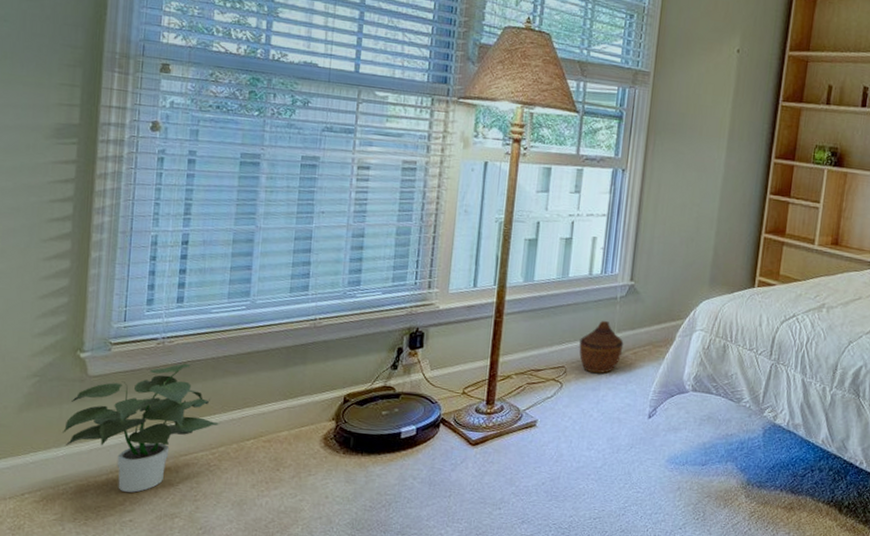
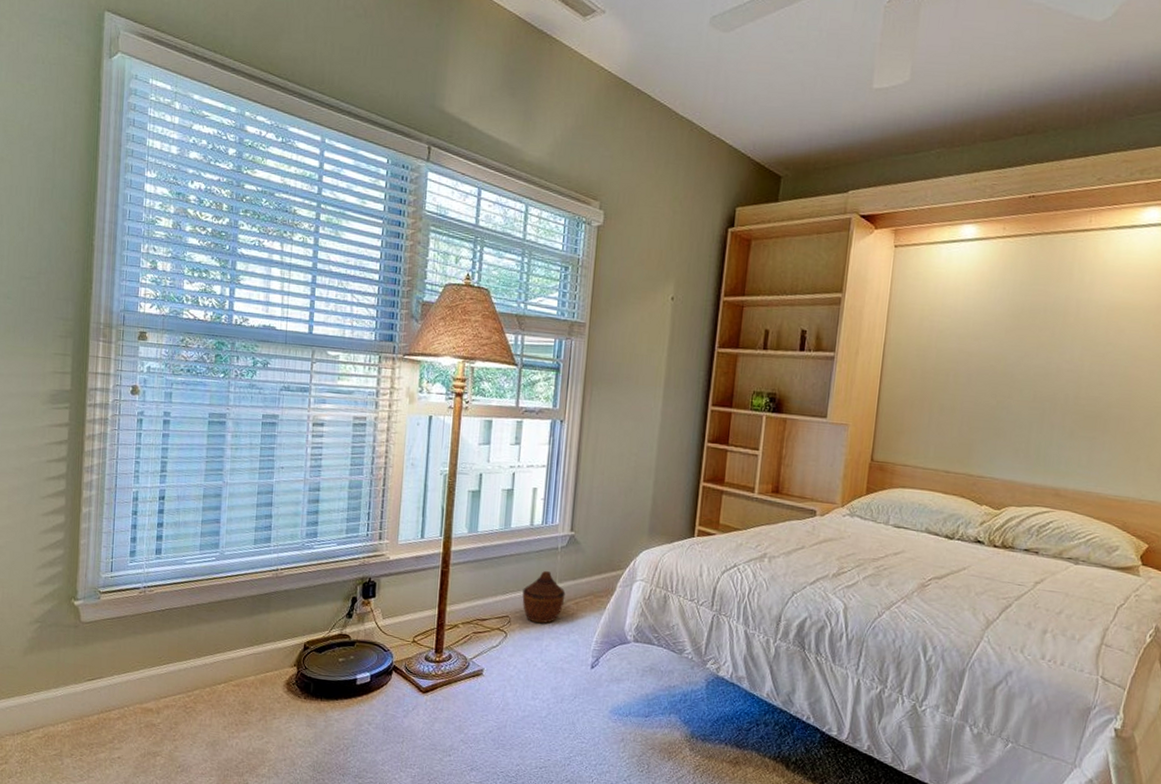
potted plant: present [63,363,220,493] -> none [61,611,195,732]

